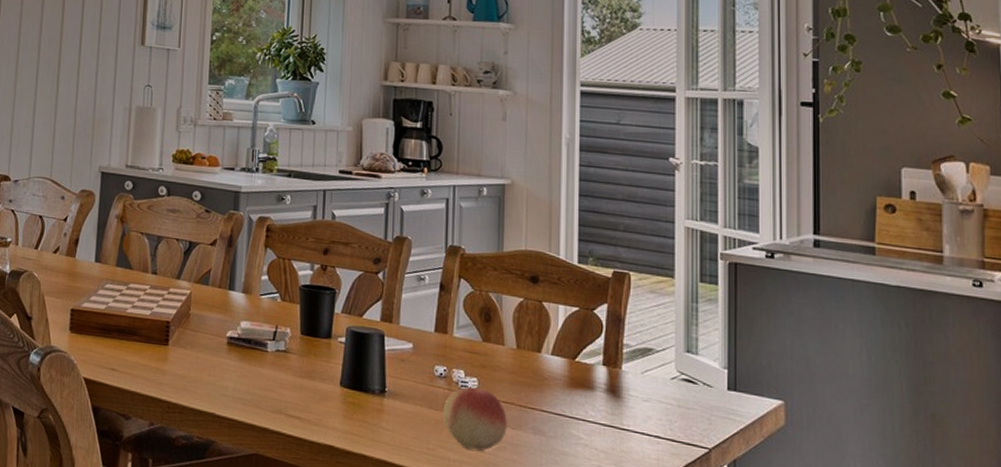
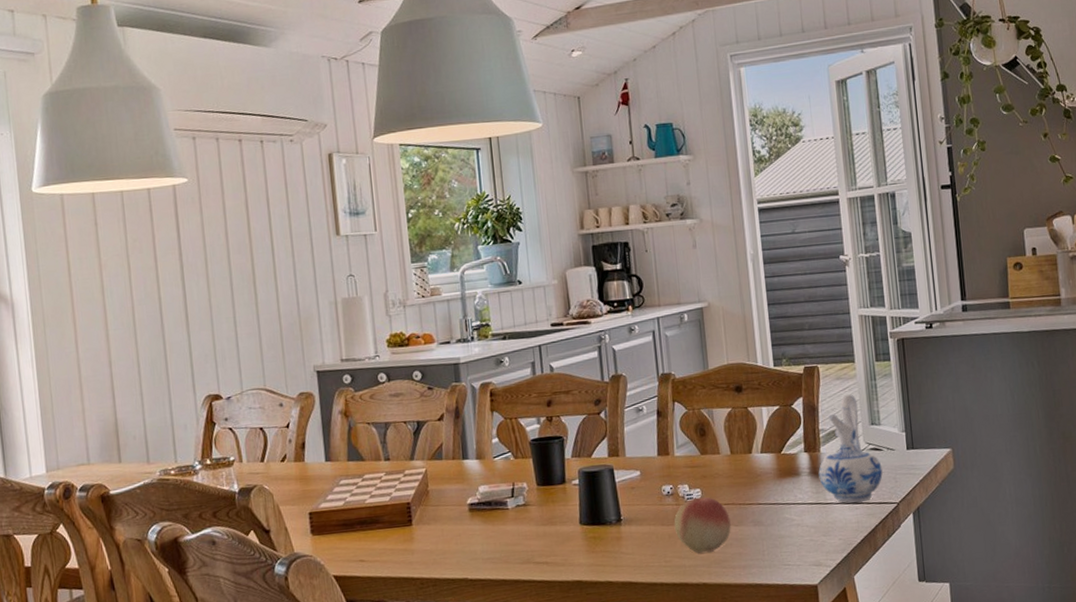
ceramic pitcher: none [617,311,694,438] -> present [818,394,883,503]

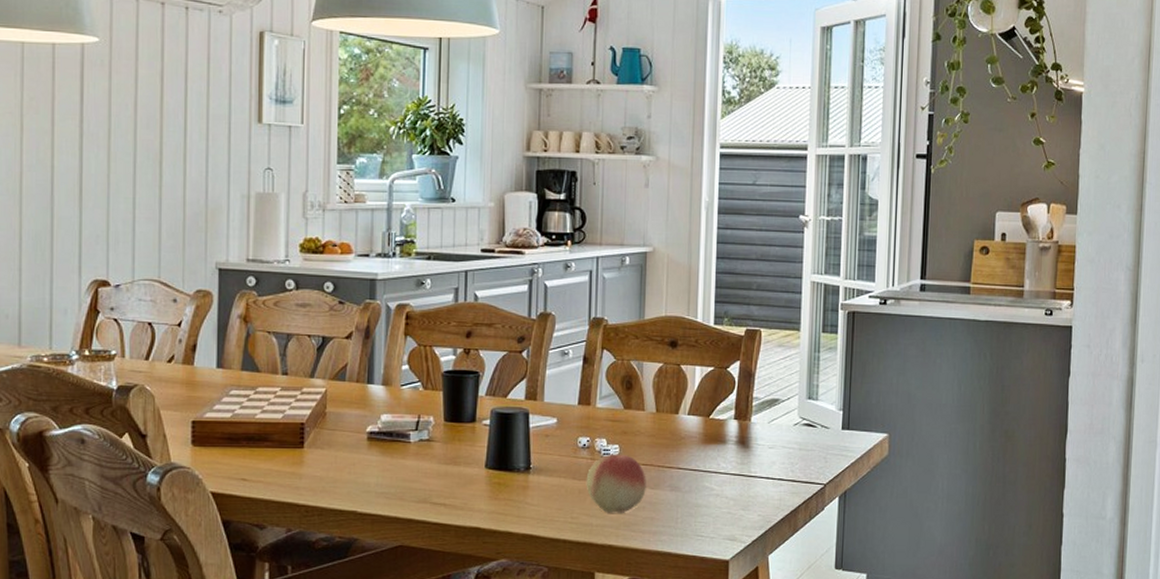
ceramic pitcher: present [818,394,883,503] -> none [746,364,813,480]

